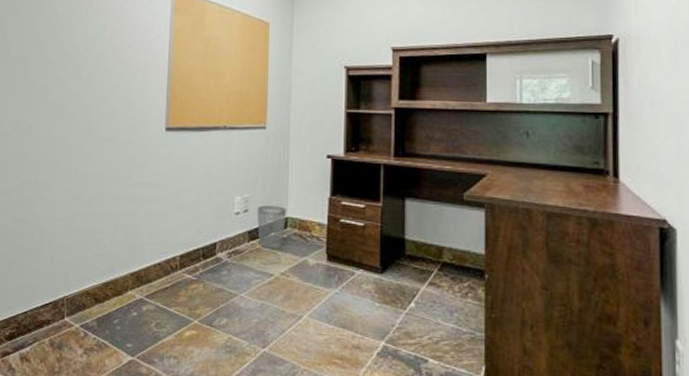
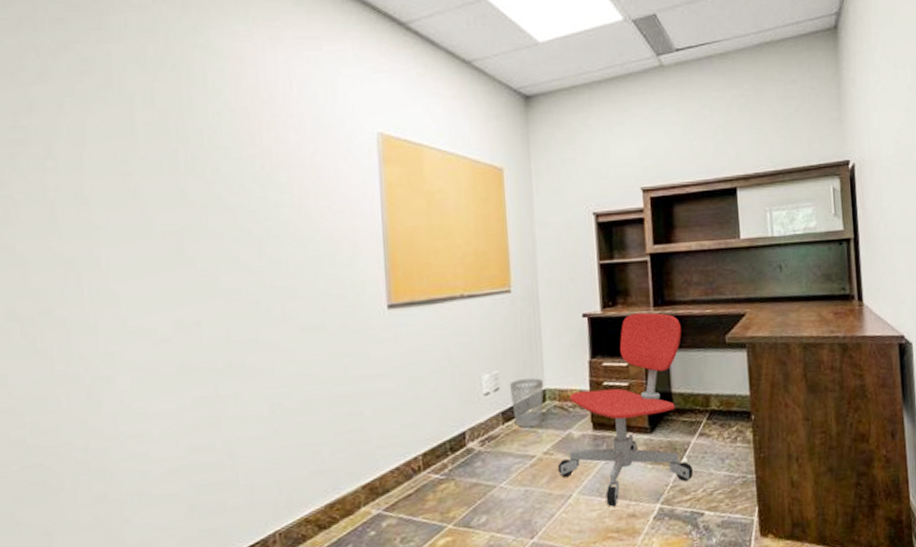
office chair: none [292,160,421,335] -> present [557,312,694,507]

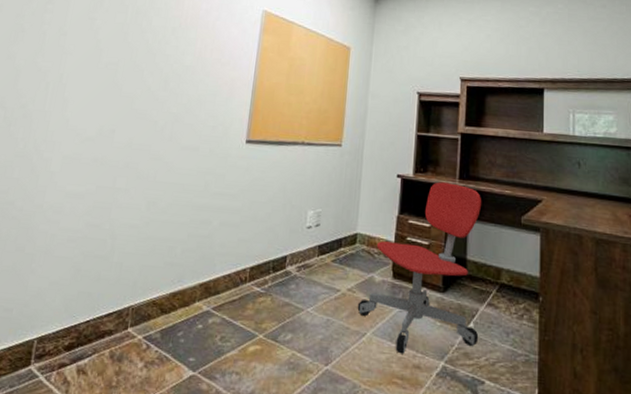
wastebasket: present [509,378,544,427] -> none [327,220,357,264]

